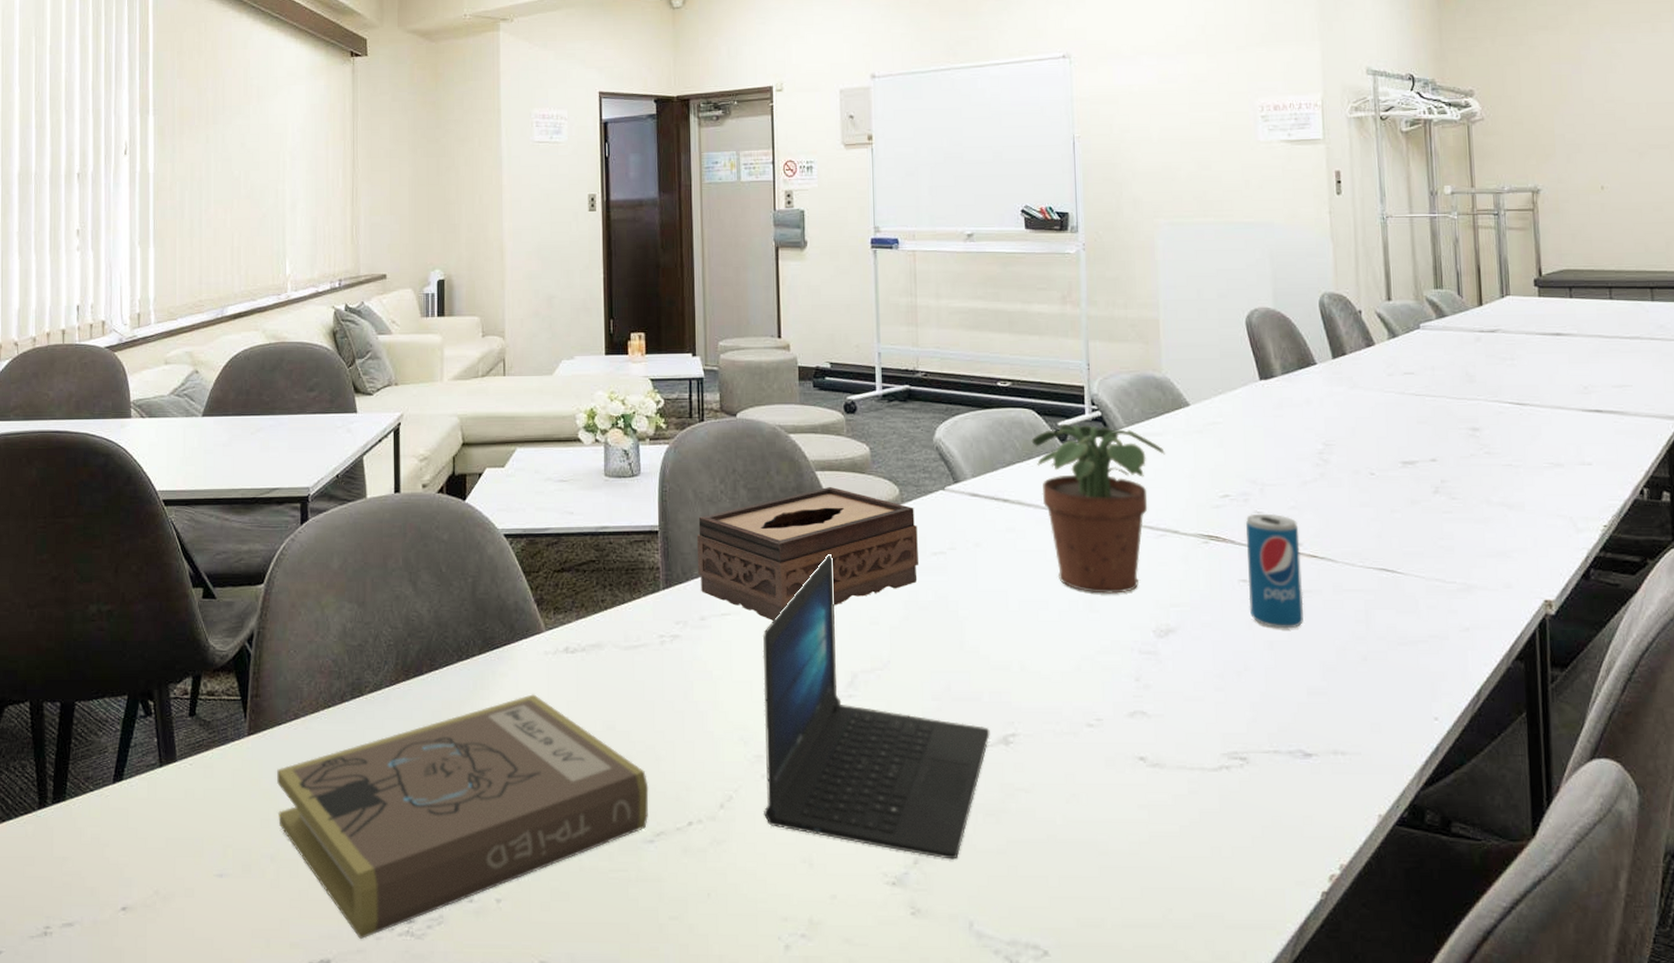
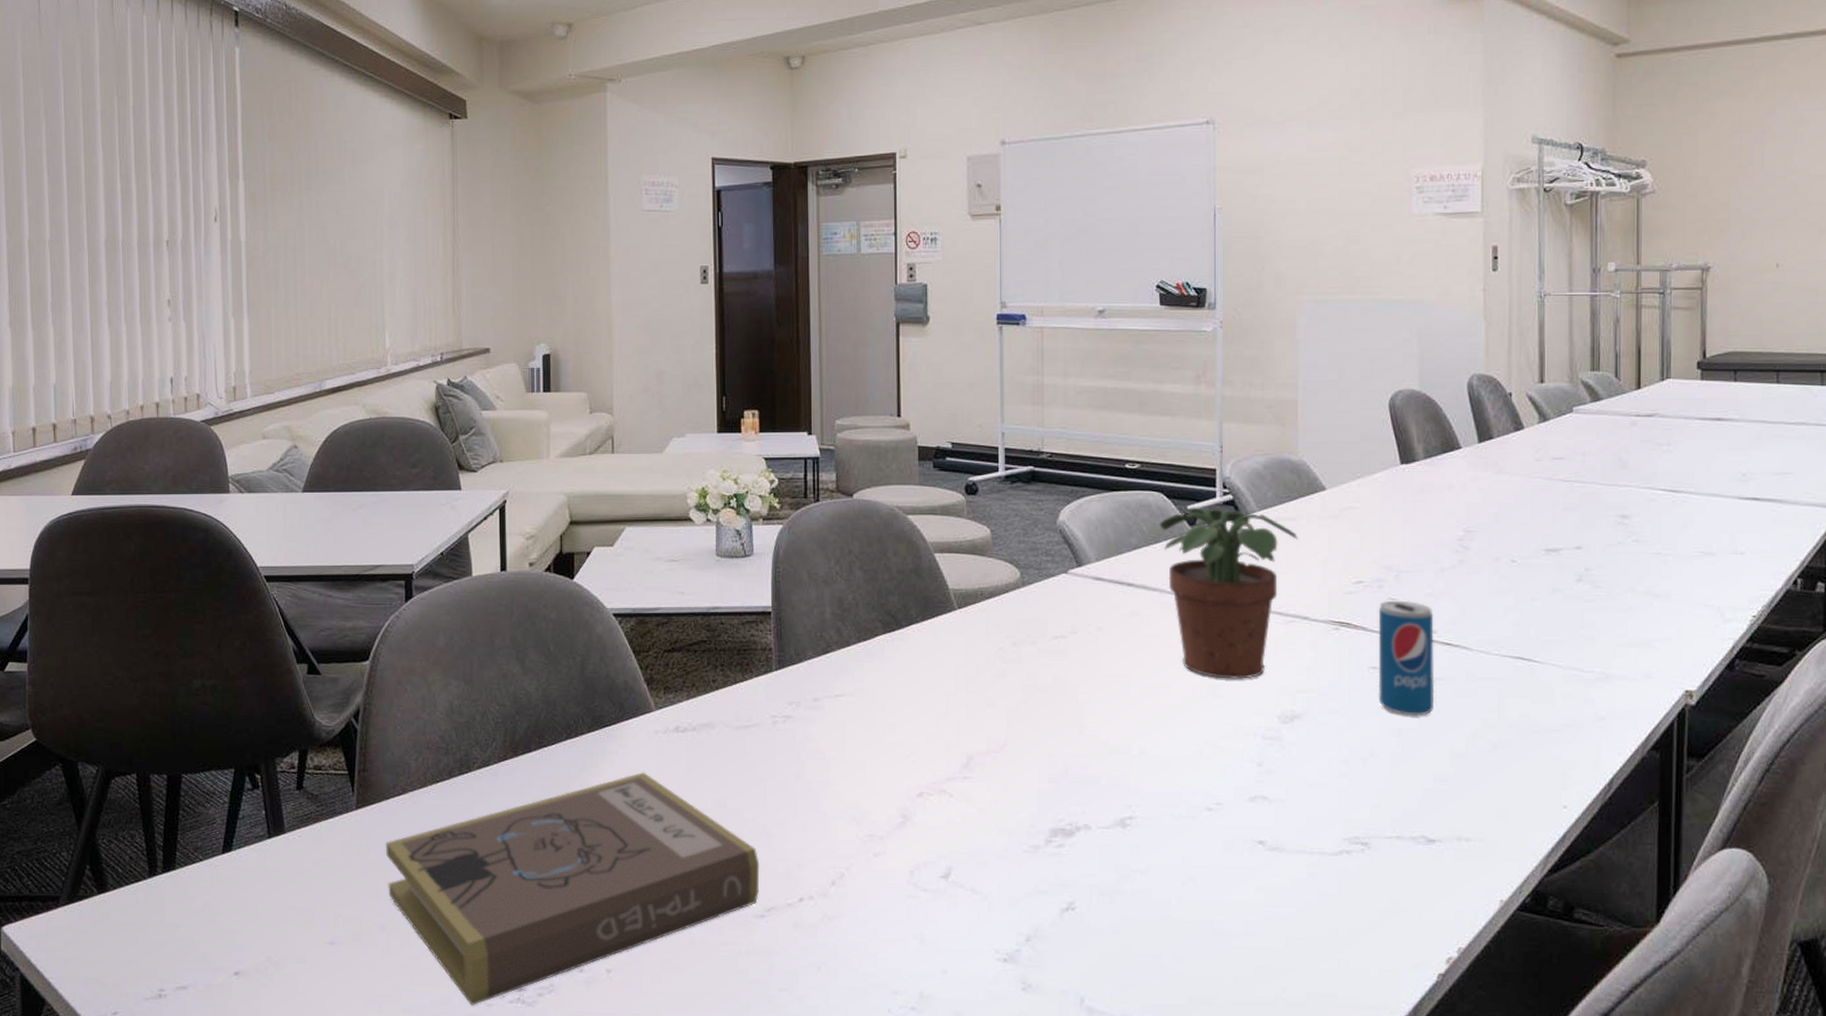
tissue box: present [696,486,918,621] -> none [810,568,1038,702]
laptop: present [762,553,990,860] -> none [874,636,1107,938]

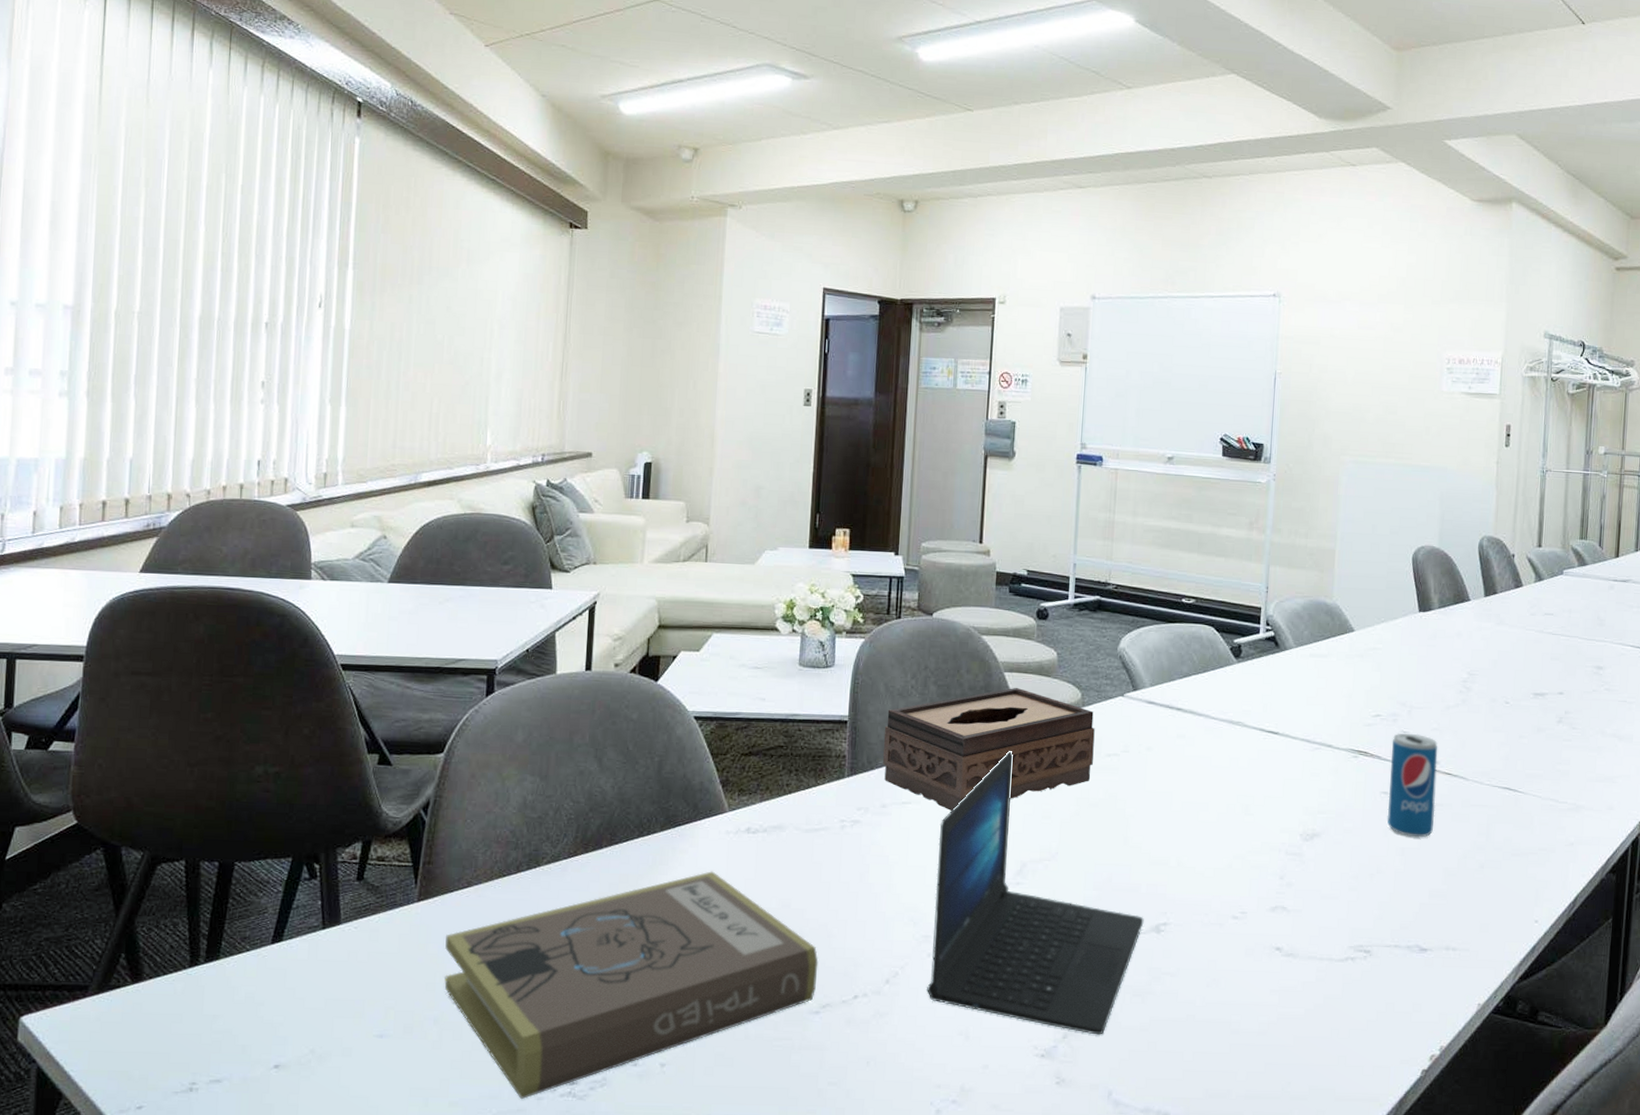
tissue box: none [810,568,1038,702] -> present [883,687,1095,811]
laptop: none [874,636,1107,938] -> present [926,750,1144,1035]
potted plant: present [1159,508,1299,679] -> none [1208,642,1329,799]

